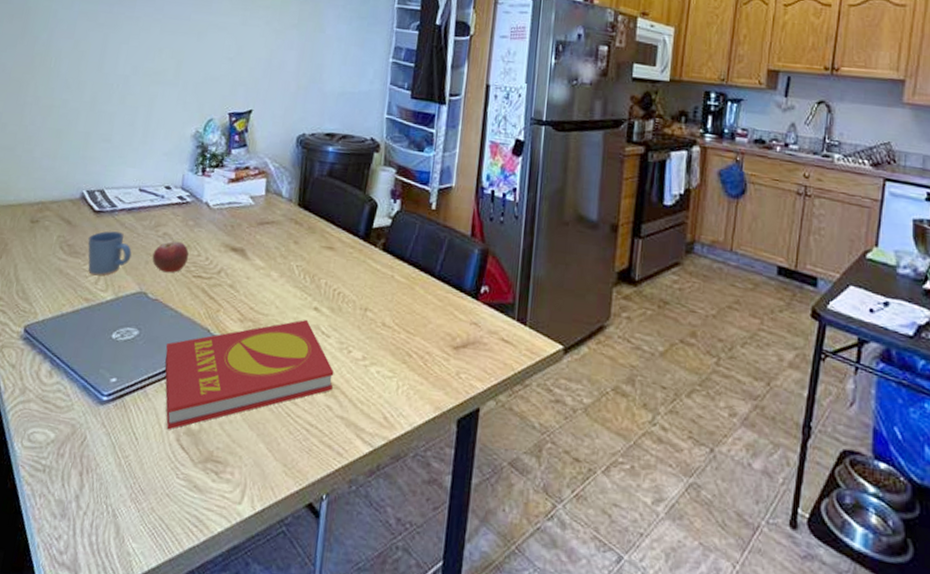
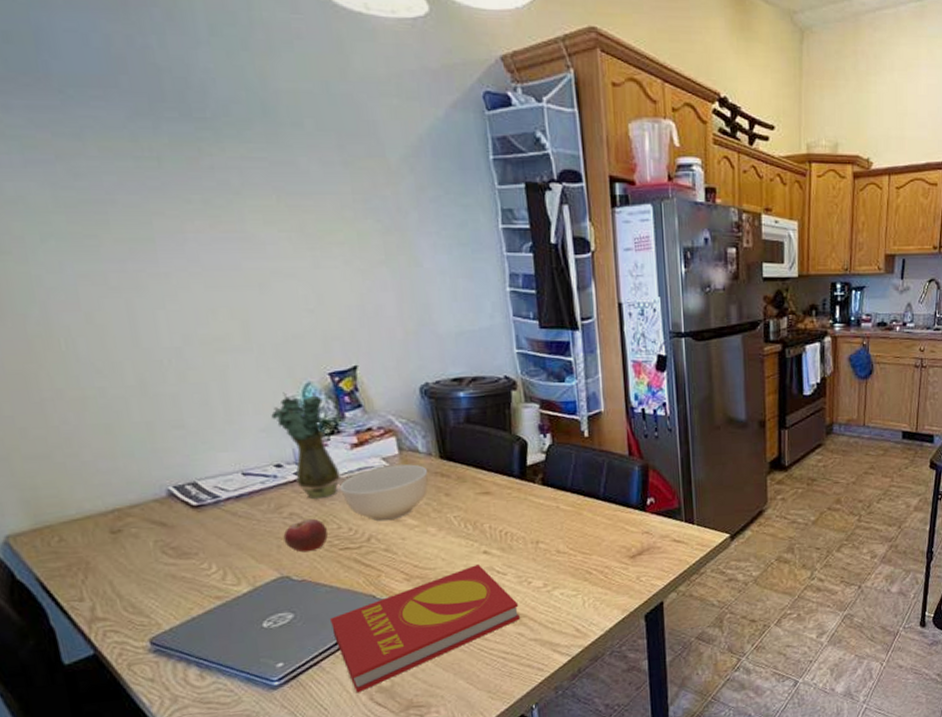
mug: present [88,231,132,276] -> none [195,522,258,572]
vase: none [175,124,218,224] -> present [271,392,340,499]
bowl: none [209,204,286,257] -> present [340,464,428,521]

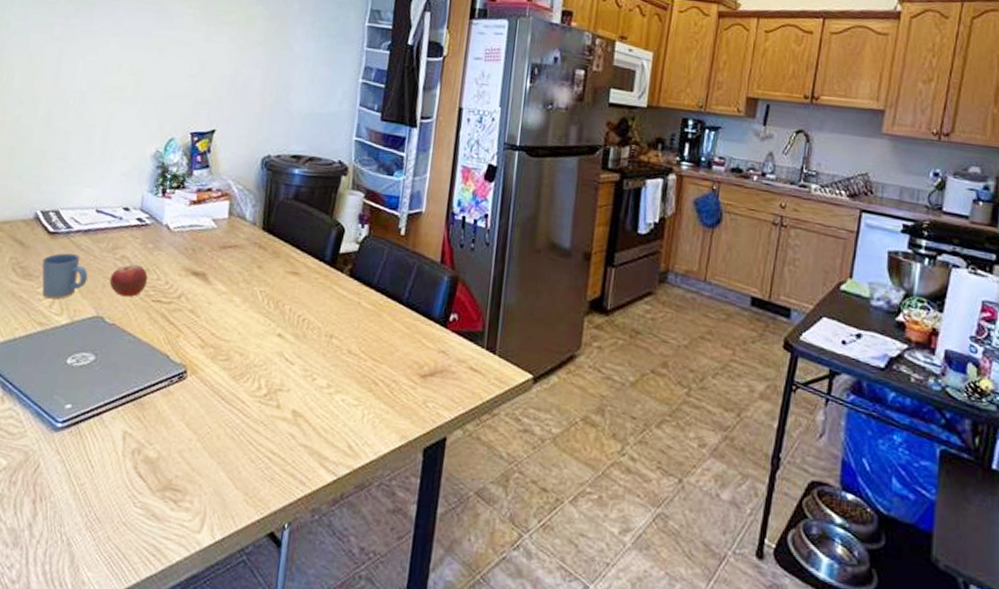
mug: none [195,522,258,572] -> present [42,253,88,300]
vase: present [271,392,340,499] -> none [134,143,179,247]
book: present [329,563,520,693] -> none [122,346,298,458]
bowl: present [340,464,428,521] -> none [169,227,249,282]

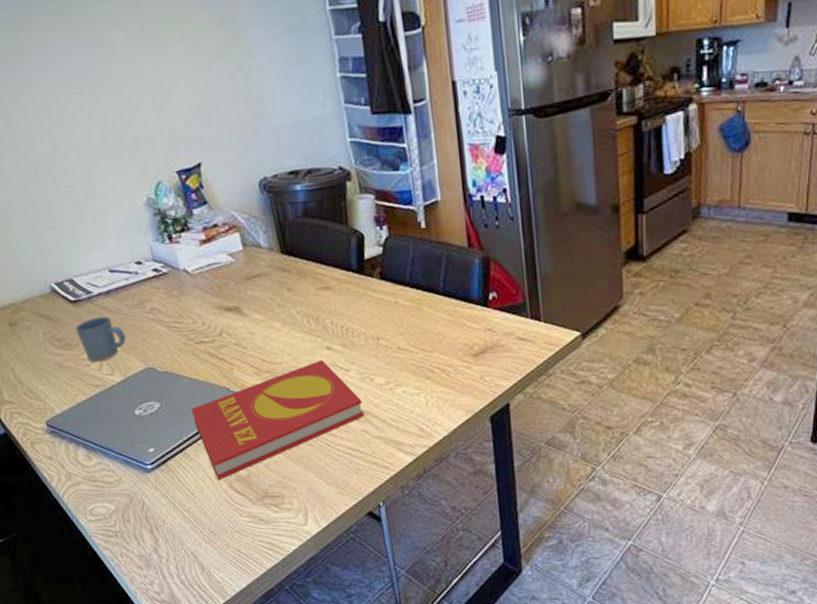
fruit: present [109,264,148,297] -> none [147,313,185,346]
book: none [122,346,298,458] -> present [190,359,364,481]

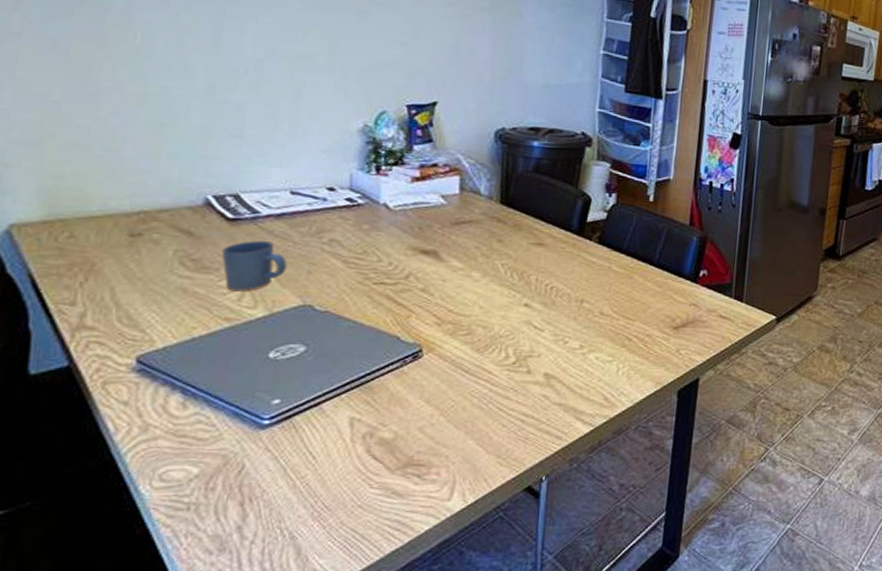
book: present [190,359,364,481] -> none [343,316,550,443]

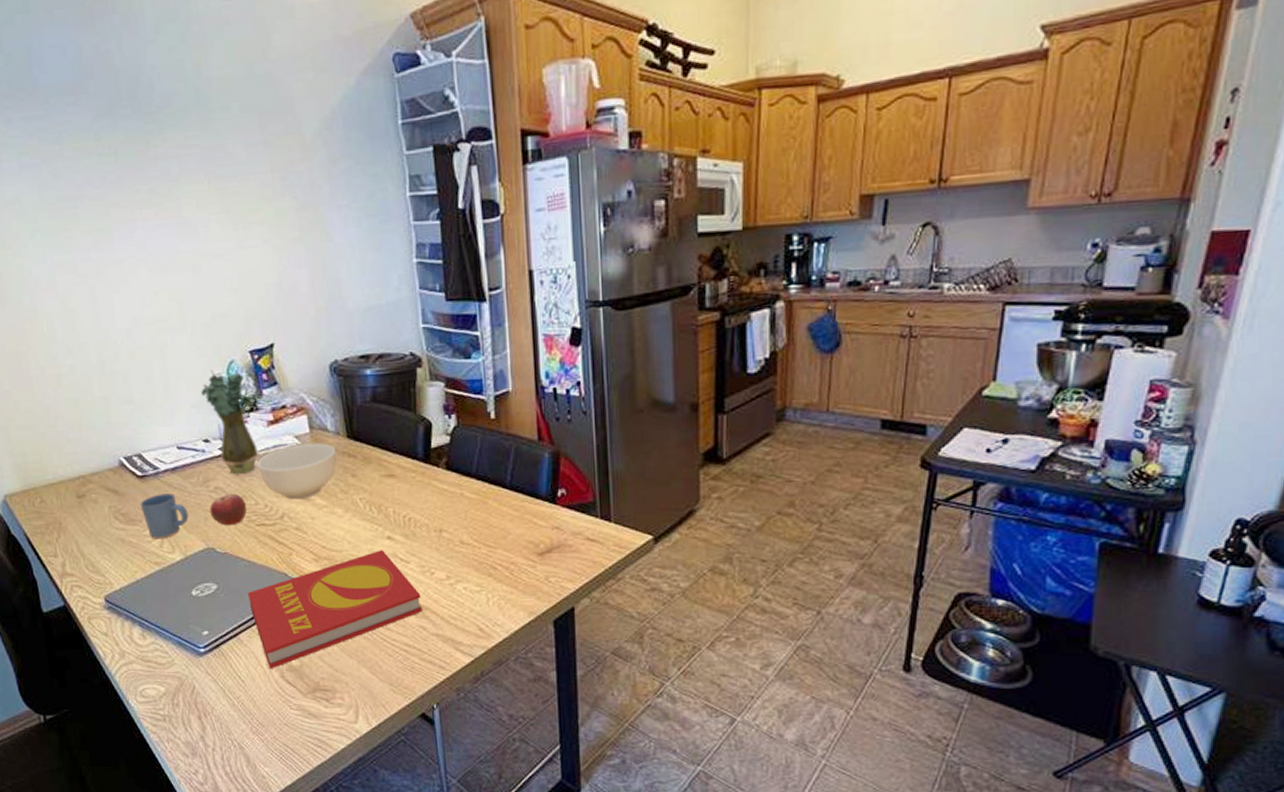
fruit: none [316,247,367,282] -> present [209,493,247,526]
vase: none [337,117,394,228] -> present [201,370,258,474]
book: none [343,316,550,443] -> present [247,549,422,669]
bowl: none [390,204,486,260] -> present [257,443,336,500]

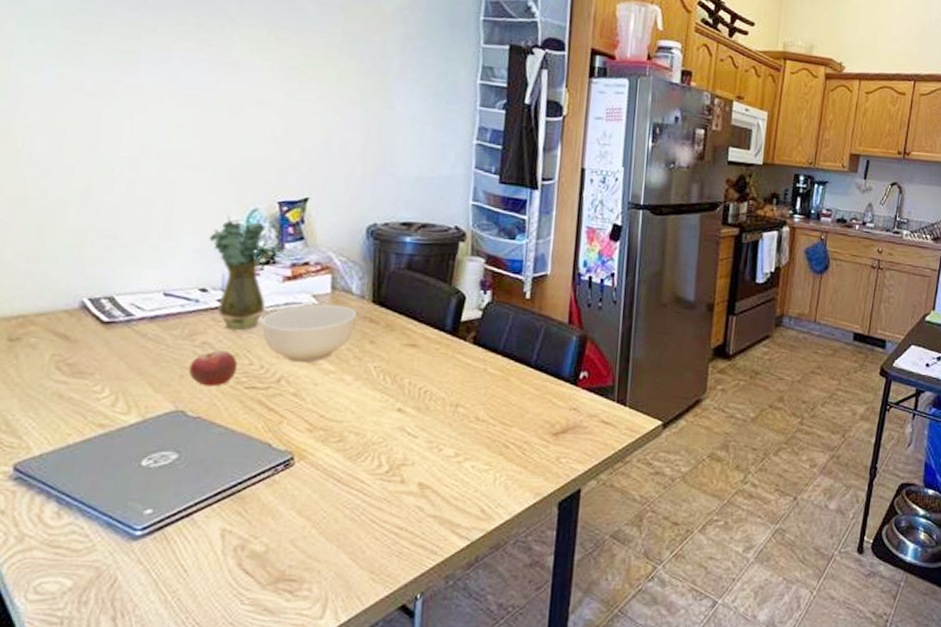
mug: present [140,493,189,539] -> none [96,344,160,397]
book: present [247,549,422,669] -> none [215,421,424,556]

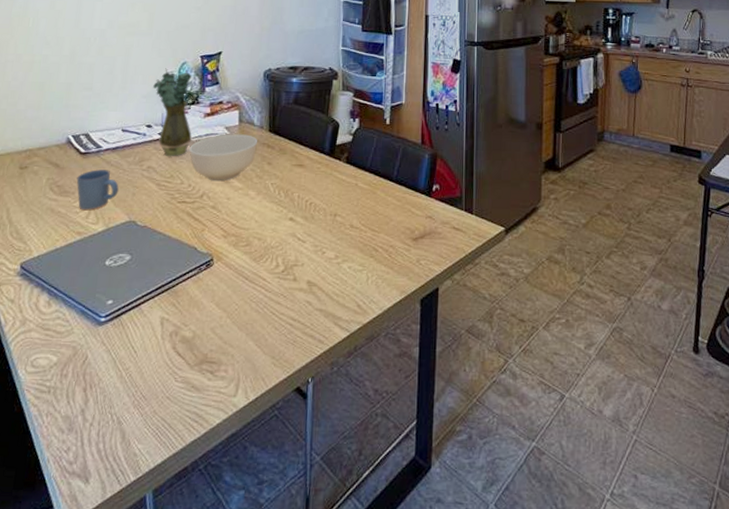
mug: none [96,344,160,397] -> present [76,169,119,211]
fruit: present [188,350,238,387] -> none [138,172,173,202]

